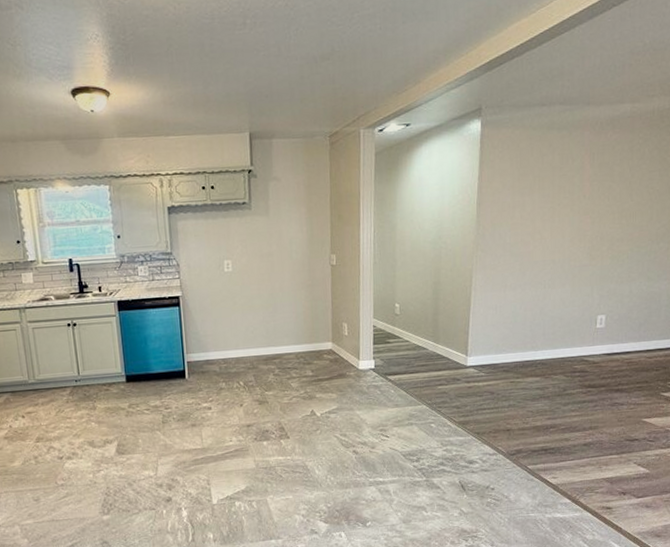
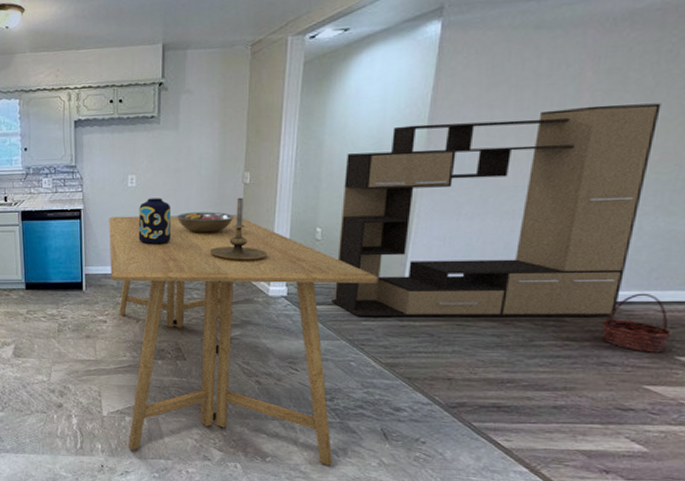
dining table: none [208,295,448,535] -> present [109,215,378,466]
vase: none [236,281,268,329] -> present [138,198,172,245]
fruit bowl: none [273,293,325,315] -> present [177,212,235,233]
candle holder: none [304,278,356,339] -> present [209,197,268,261]
media console: none [412,191,636,382] -> present [331,103,661,316]
basket: none [611,343,658,392] -> present [601,293,673,353]

